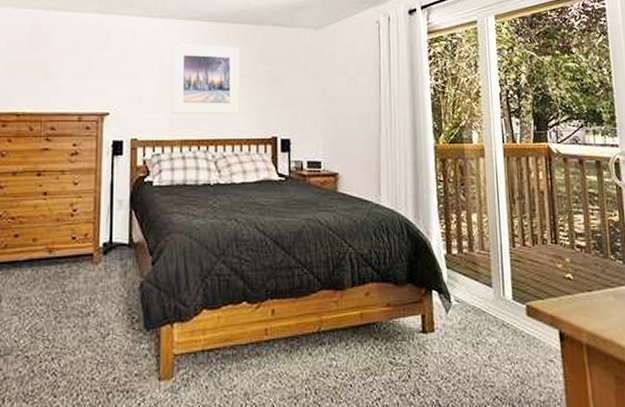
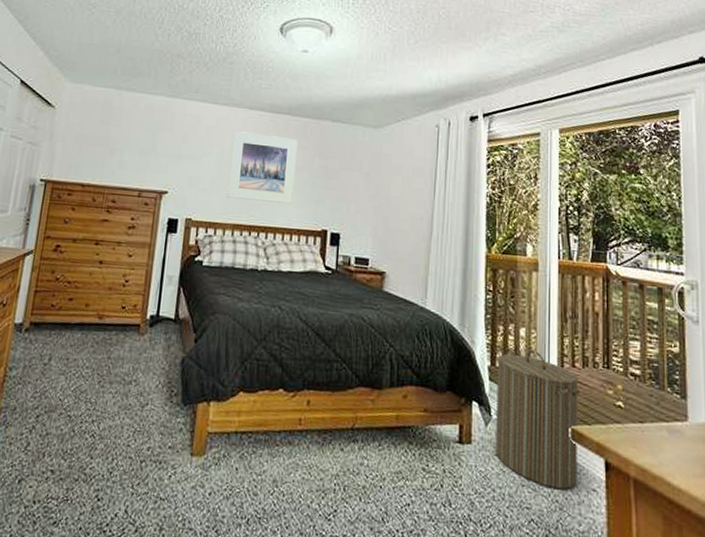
laundry hamper: none [453,234,535,364] -> present [496,349,580,489]

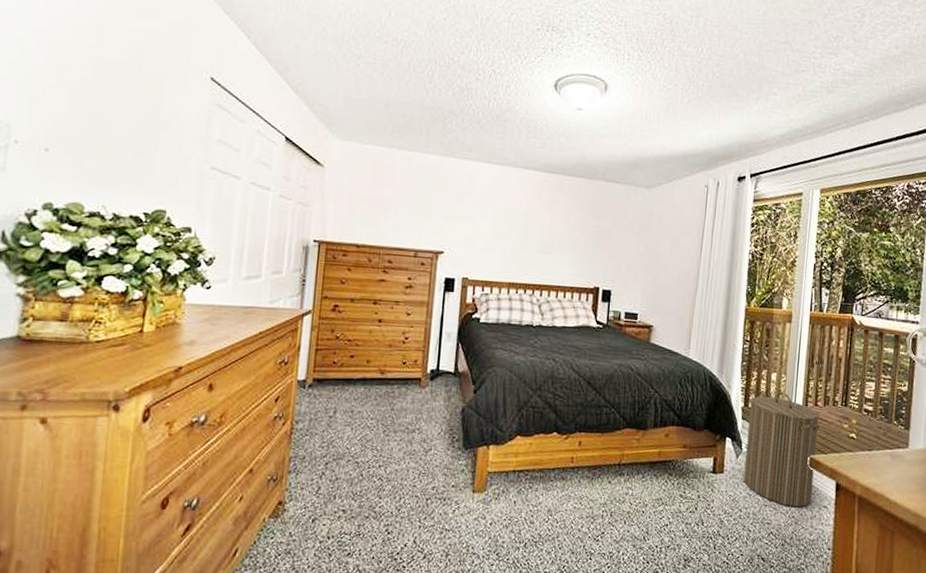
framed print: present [227,131,298,205] -> none [503,191,571,264]

